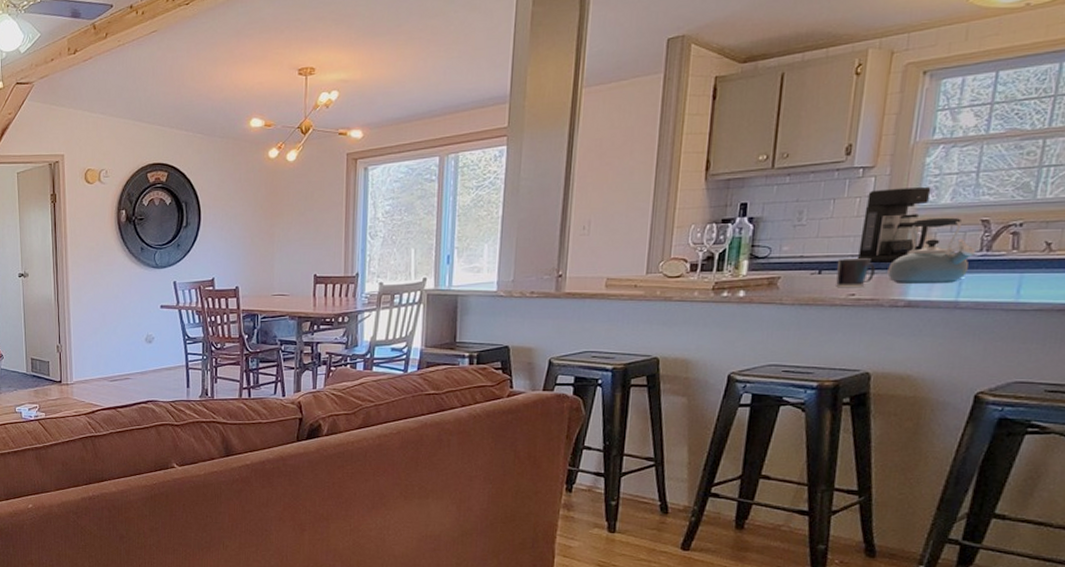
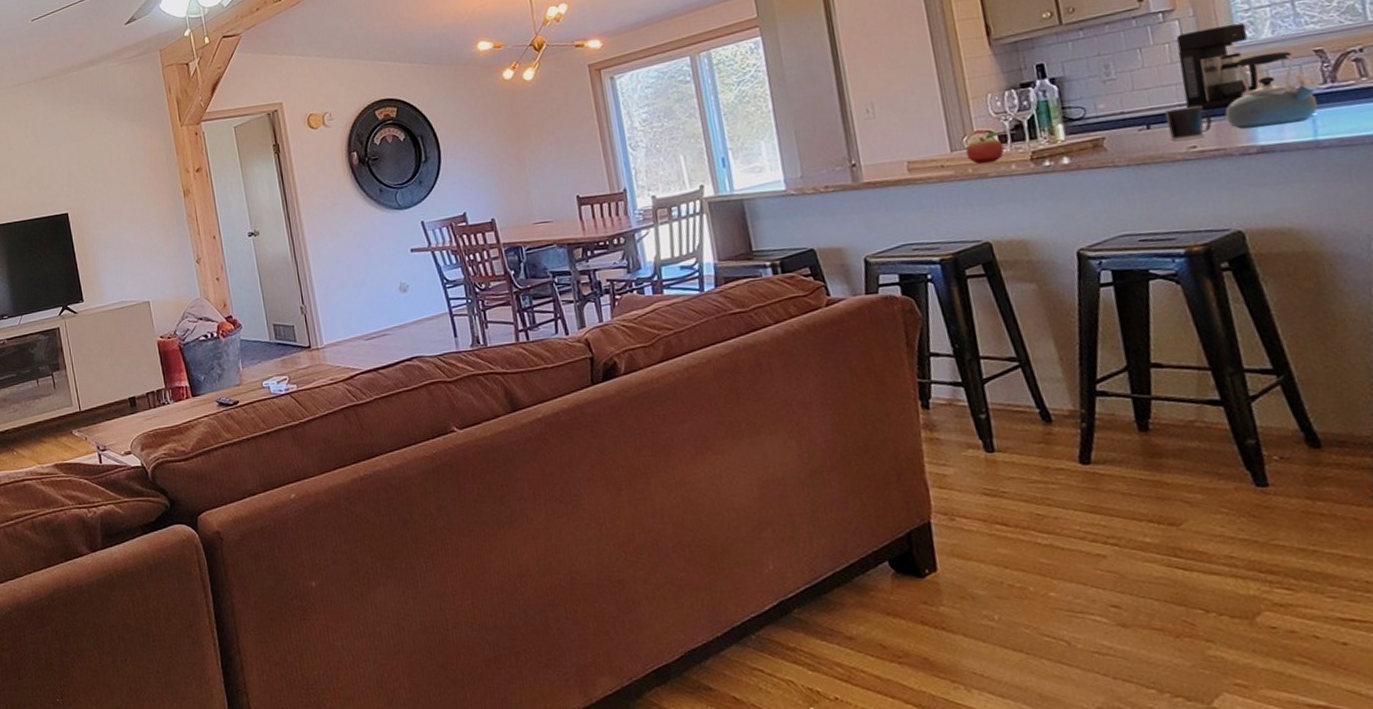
fruit: none [659,260,693,288] -> present [965,131,1005,165]

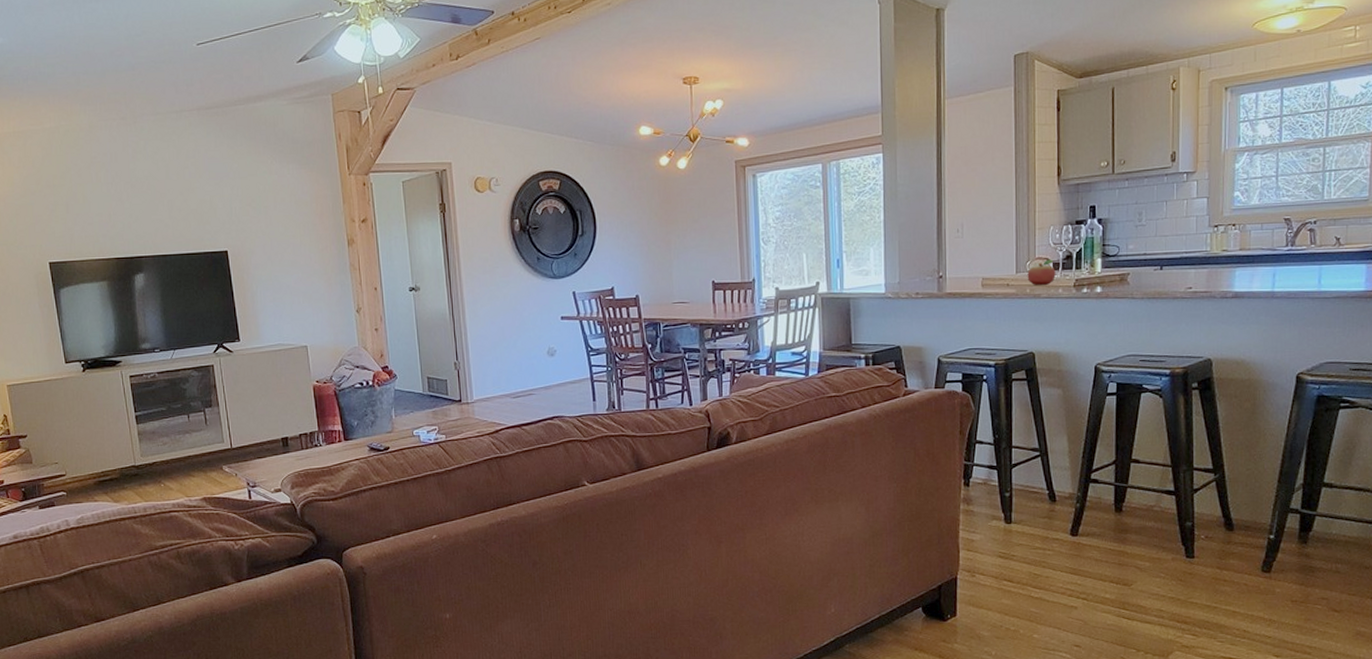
mug: present [1165,106,1212,142] -> none [1175,255,1205,282]
coffee maker: present [1176,23,1259,110] -> none [1190,189,1244,258]
kettle: present [1224,51,1321,129] -> none [1216,216,1283,278]

